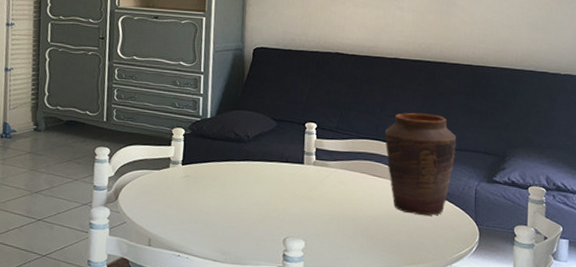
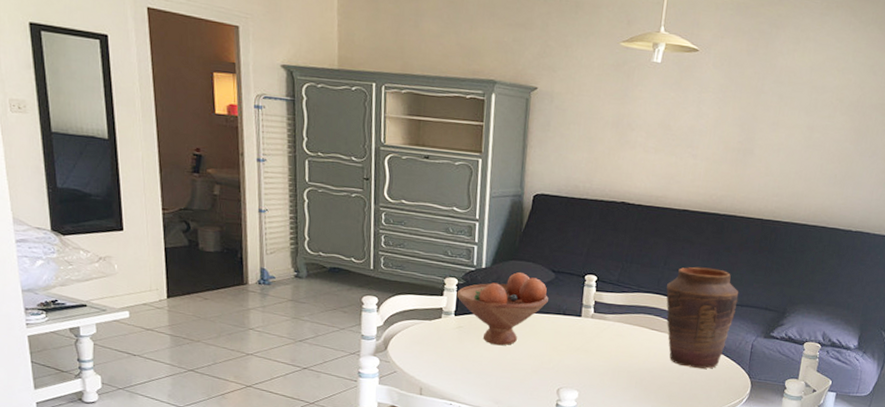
fruit bowl: none [183,122,271,195] -> present [456,272,548,346]

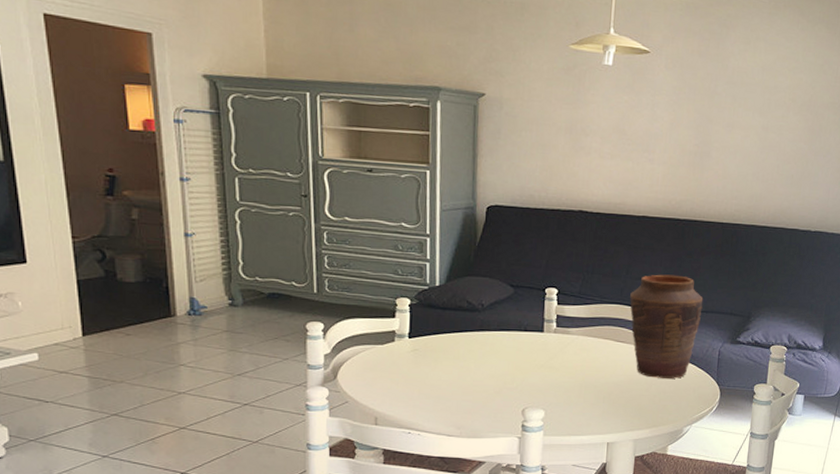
fruit bowl: present [456,272,548,346] -> none [409,289,508,367]

